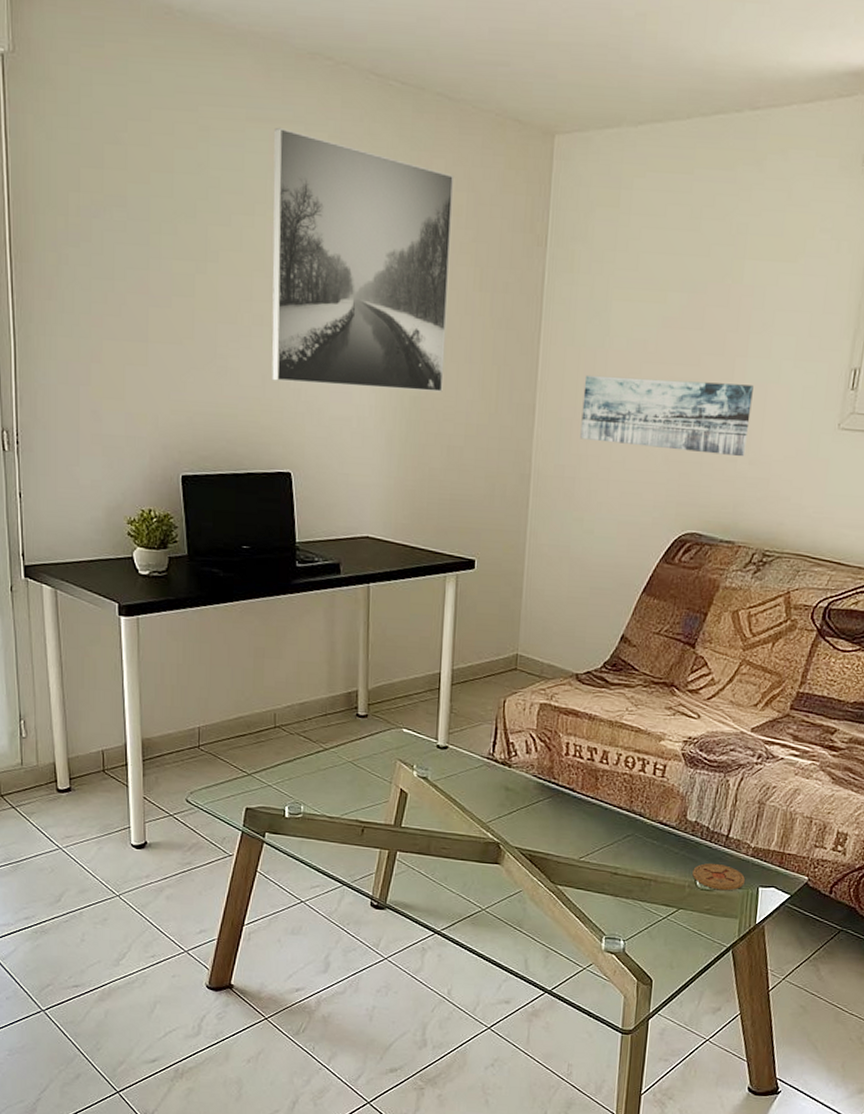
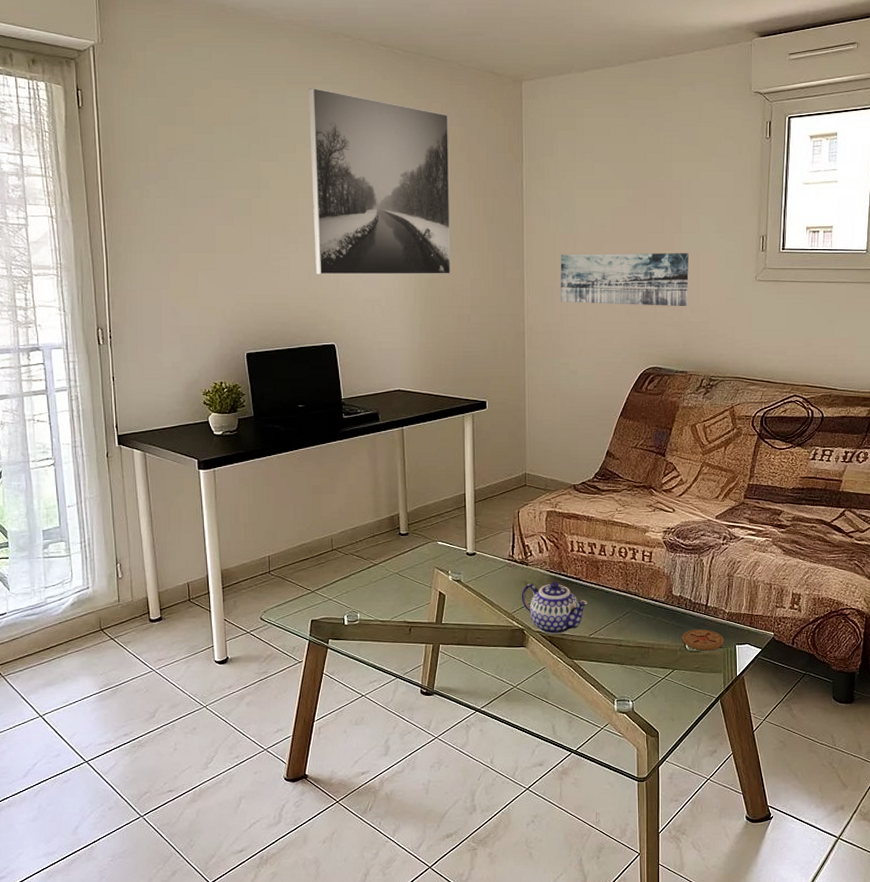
teapot: none [499,789,581,854] -> present [521,582,588,635]

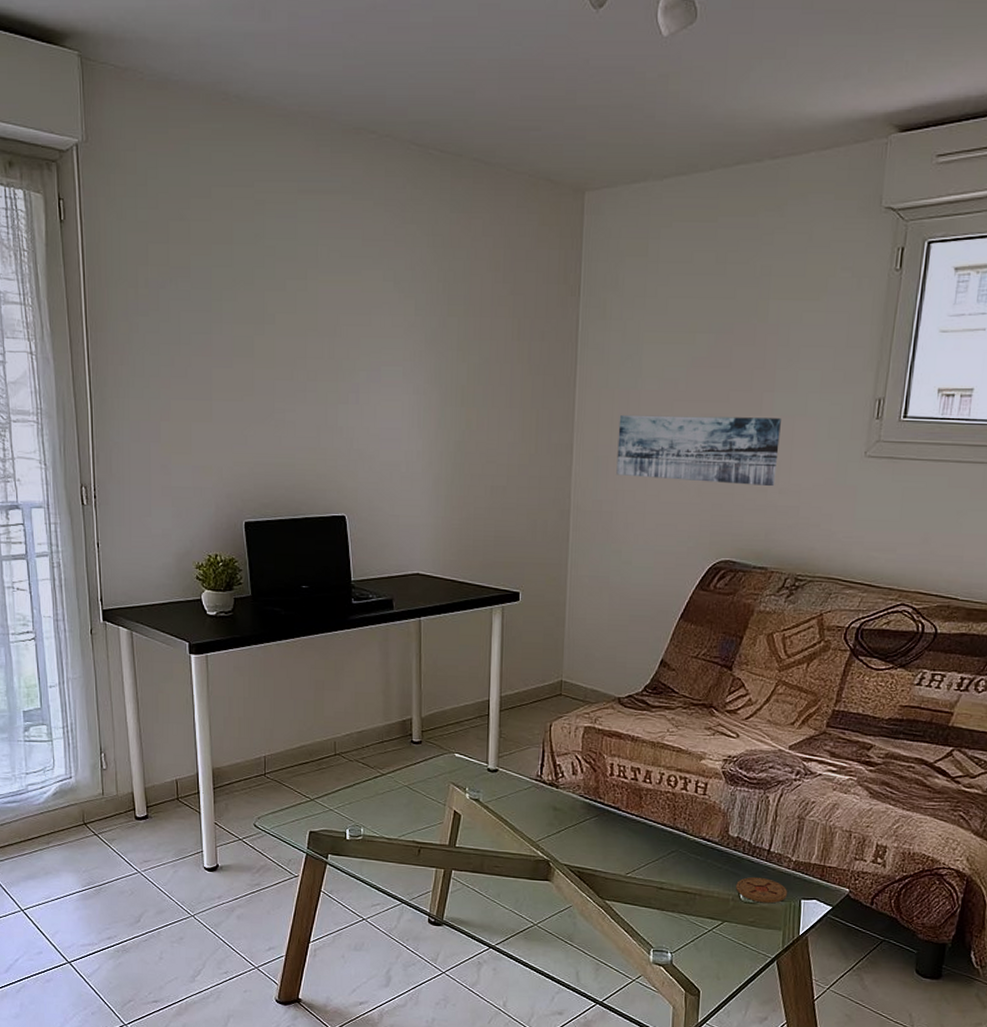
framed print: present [308,87,451,275] -> none [323,197,492,436]
teapot: present [521,582,588,635] -> none [548,809,627,870]

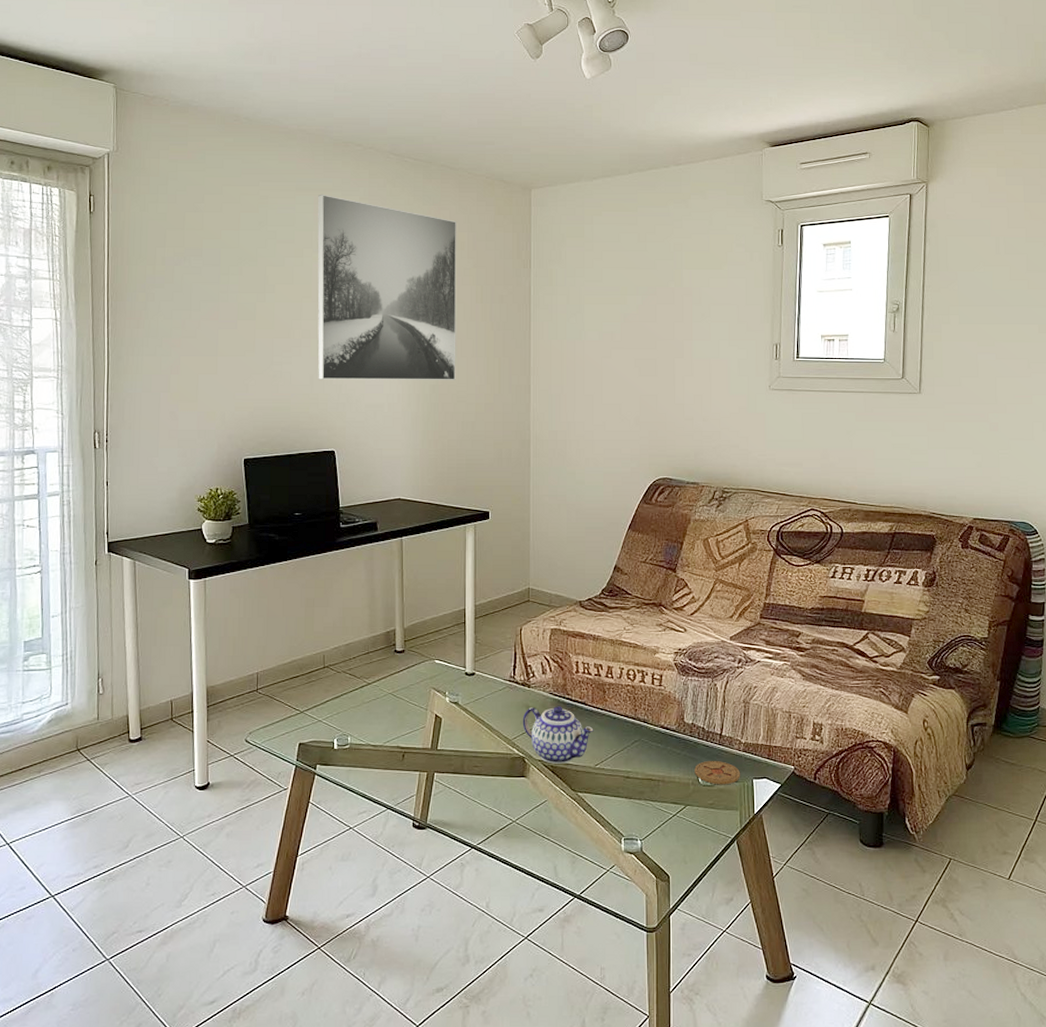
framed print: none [323,197,492,436] -> present [317,194,457,380]
teapot: none [548,809,627,870] -> present [522,706,594,764]
wall art: present [616,414,781,487] -> none [568,360,700,416]

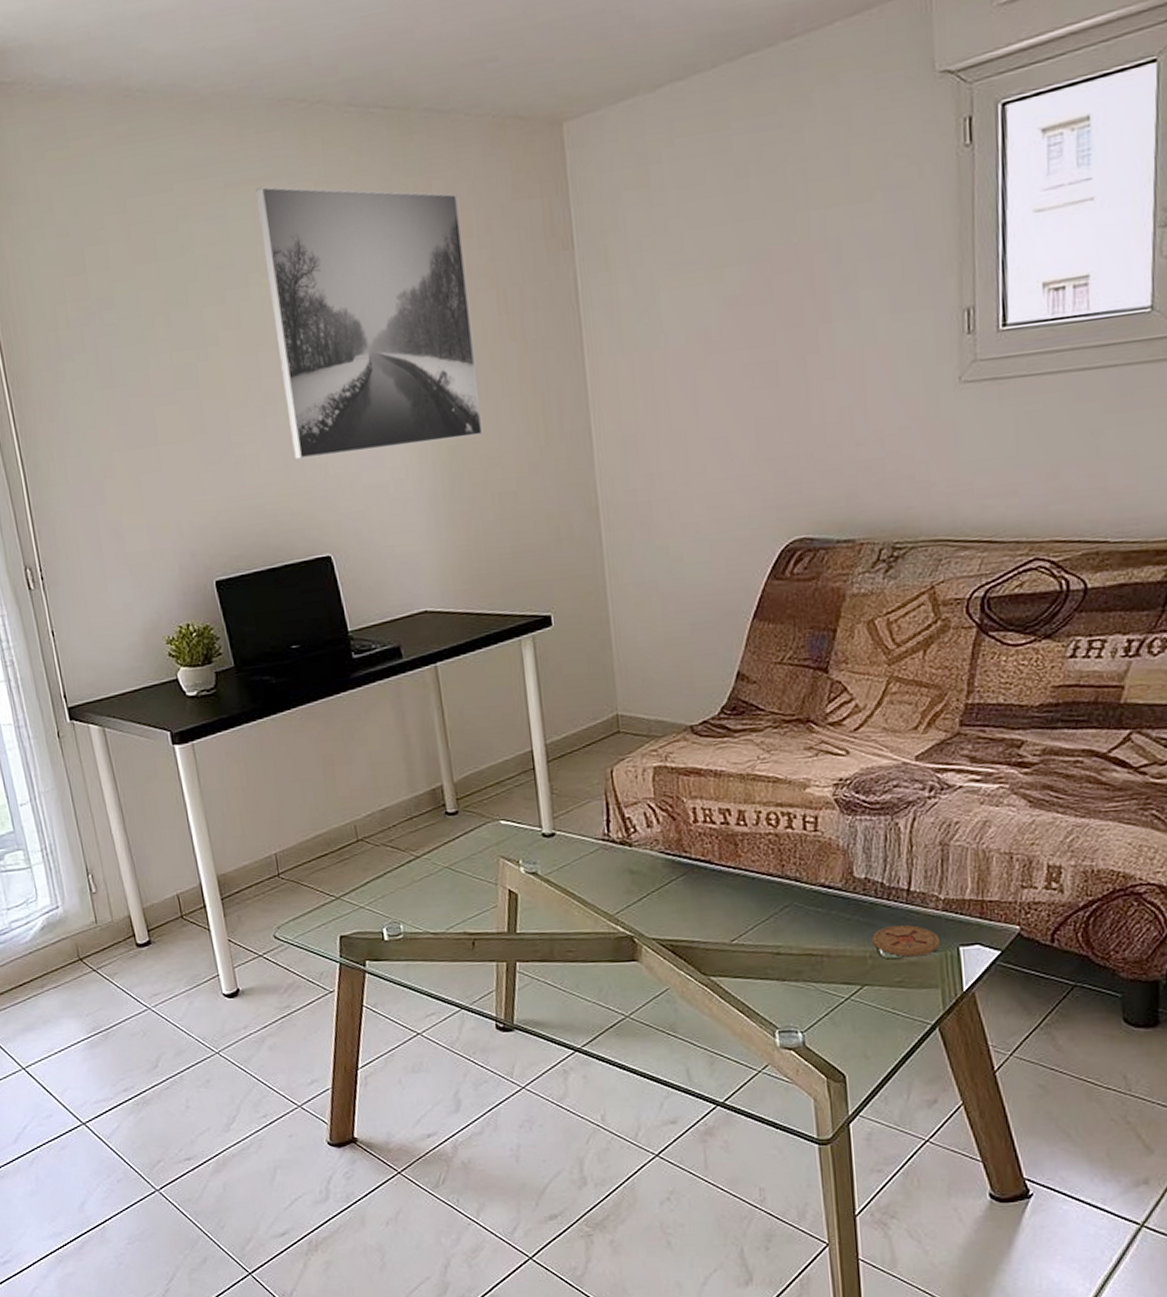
teapot: present [522,706,594,764] -> none [625,868,726,943]

